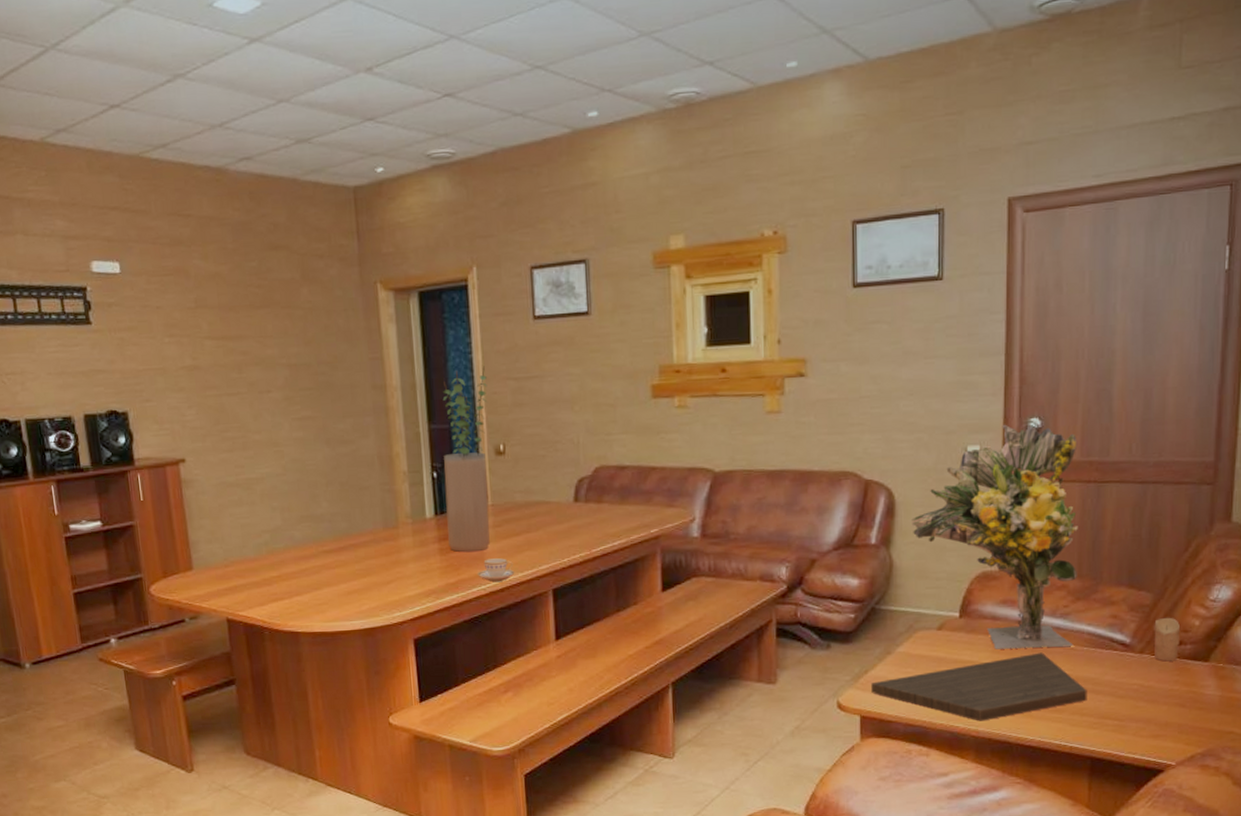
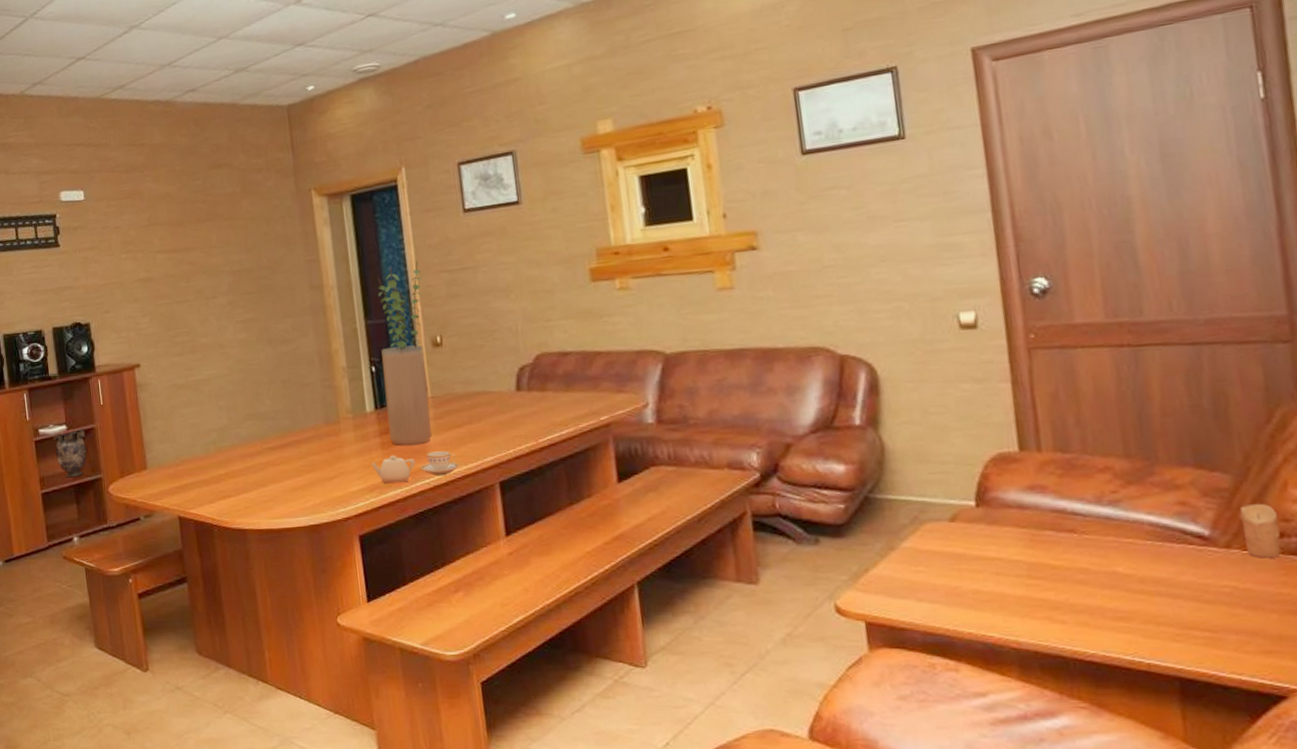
decorative vase: none [86,526,126,577] -> present [53,429,88,478]
teapot: none [429,561,473,589] -> present [371,455,415,484]
tray: present [871,652,1087,721] -> none [874,547,1162,630]
bouquet: present [912,424,1078,650] -> none [901,286,1132,544]

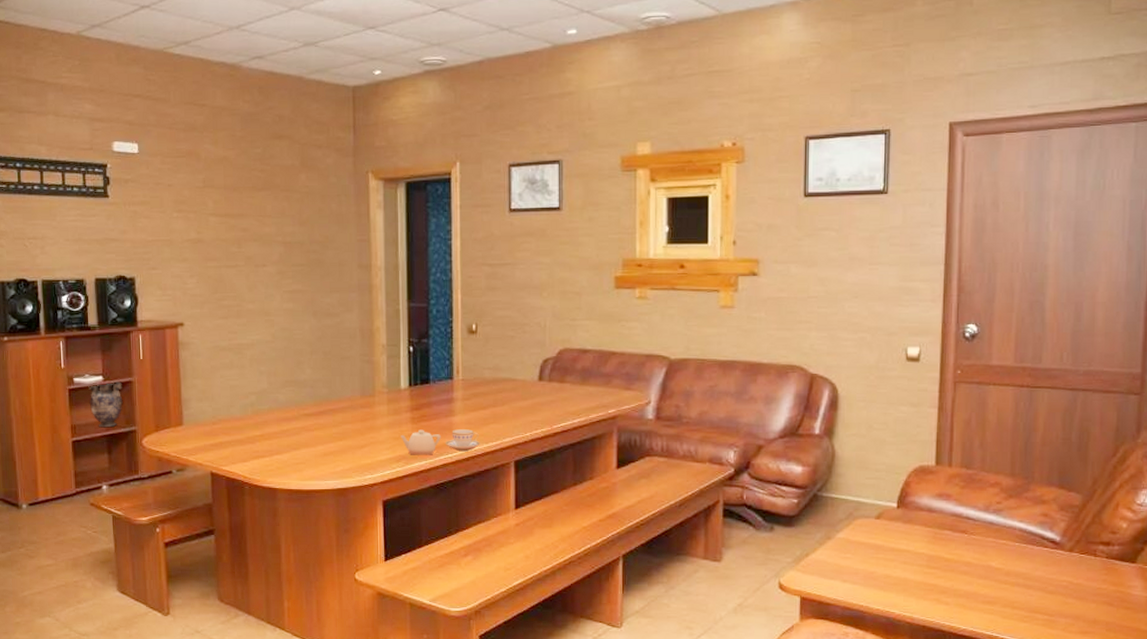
vase: present [377,261,432,446] -> none [419,252,464,422]
candle: present [1239,503,1281,558] -> none [1083,518,1109,561]

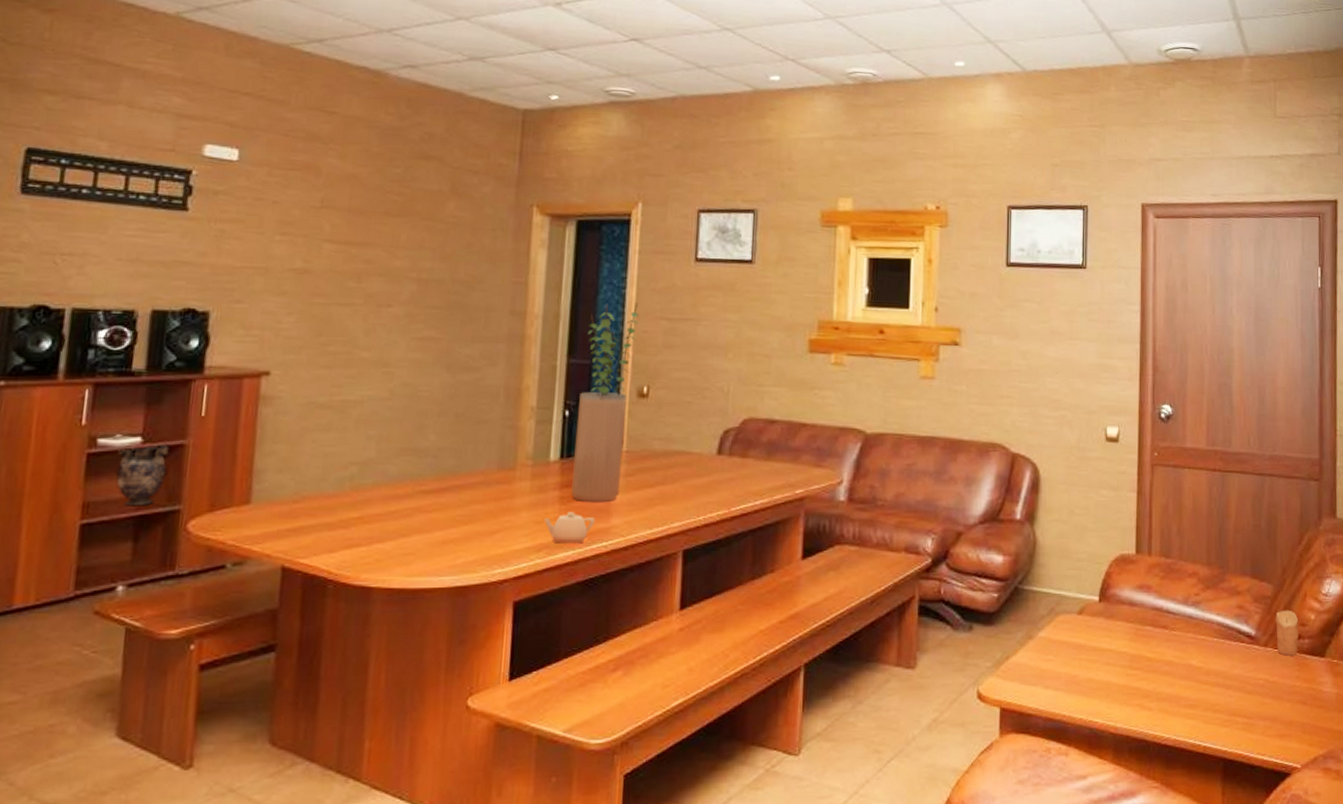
vase: none [419,252,464,422] -> present [572,303,639,503]
teacup: present [445,429,480,452] -> none [599,512,643,539]
candle: none [1083,518,1109,561] -> present [1275,610,1299,656]

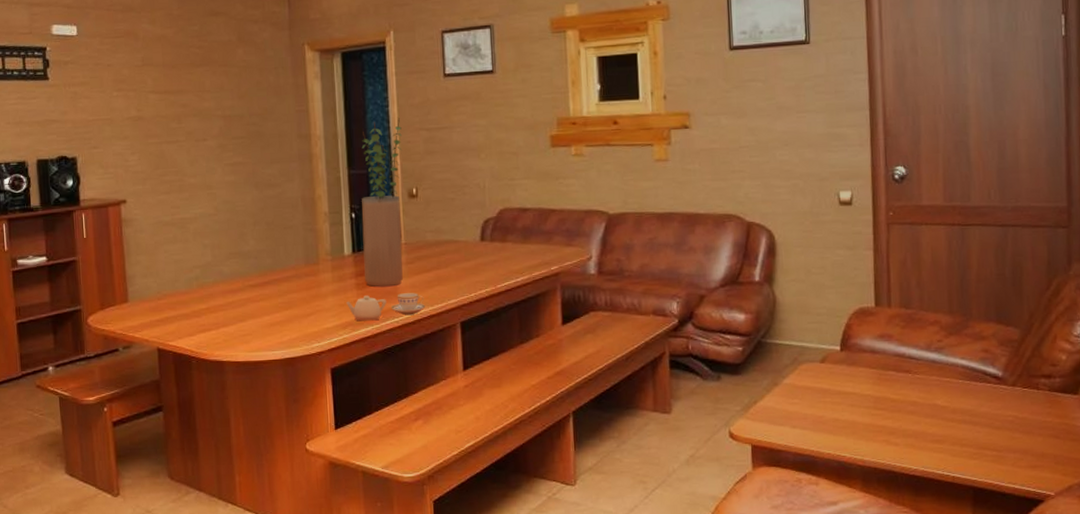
decorative vase: present [115,444,170,506] -> none [32,261,68,309]
teacup: none [599,512,643,539] -> present [390,293,426,316]
candle: present [1275,610,1299,656] -> none [1023,351,1050,394]

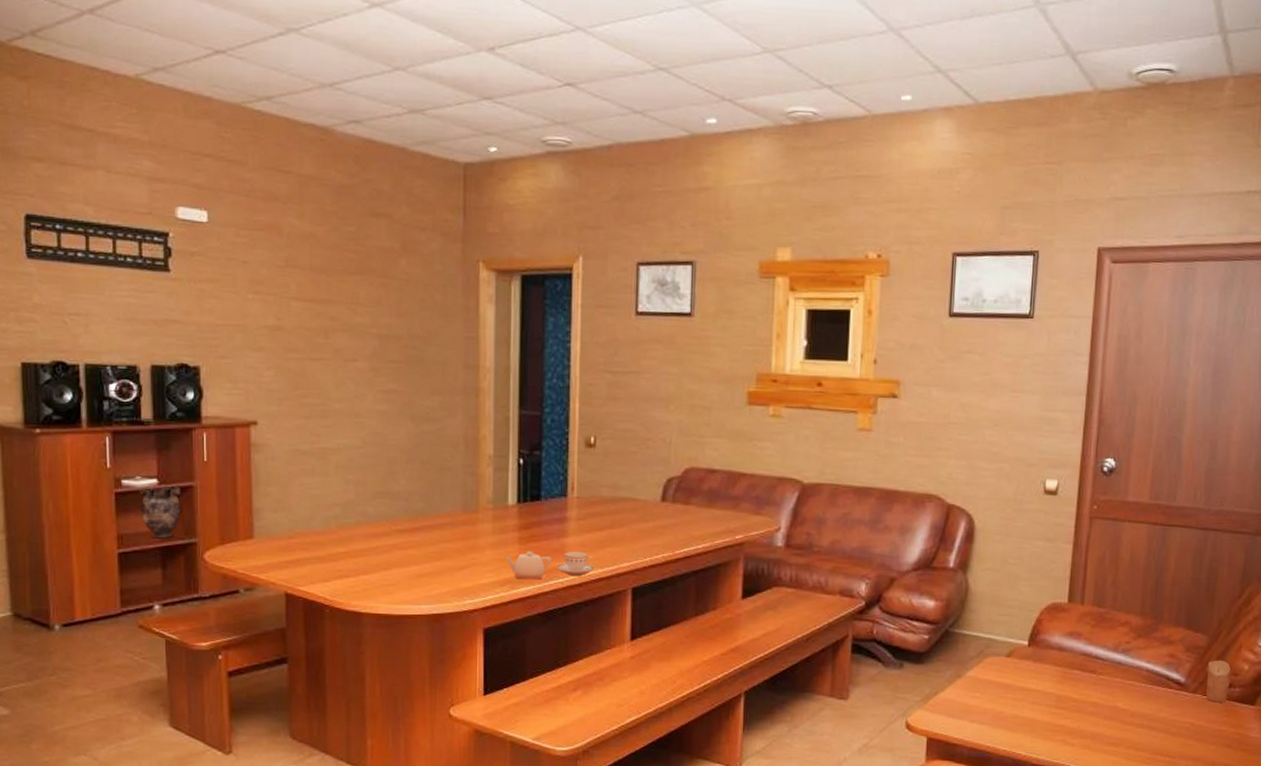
decorative vase: none [32,261,68,309] -> present [140,485,182,539]
vase: present [361,118,403,287] -> none [529,356,583,544]
candle: none [1023,351,1050,394] -> present [1206,660,1231,703]

